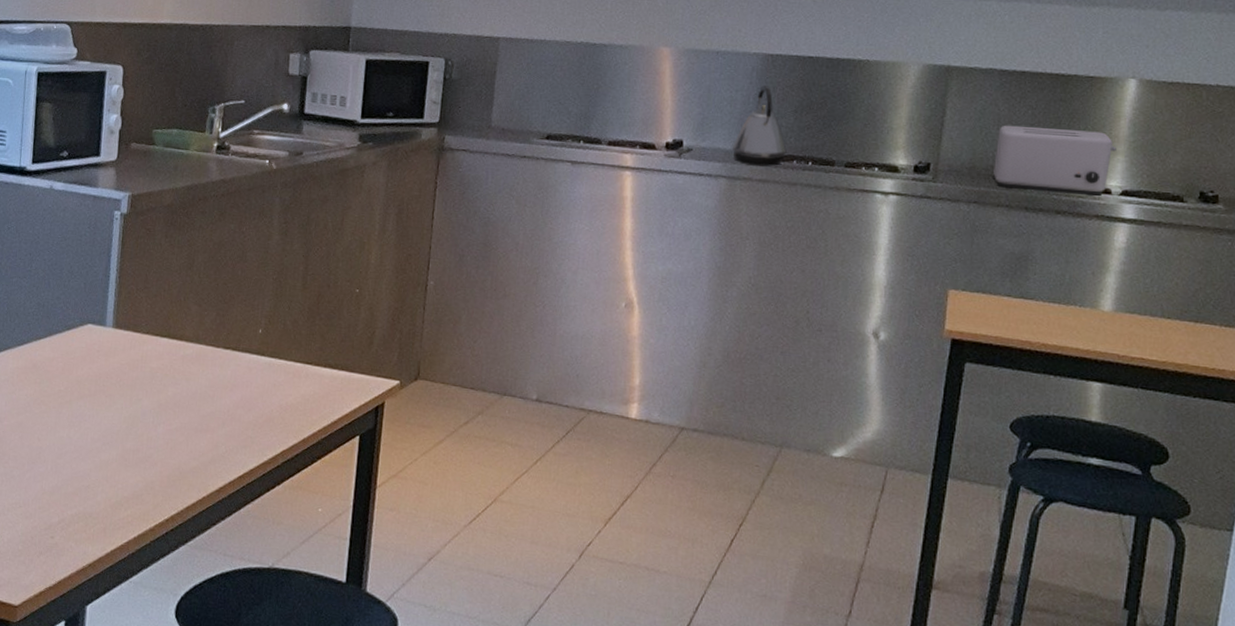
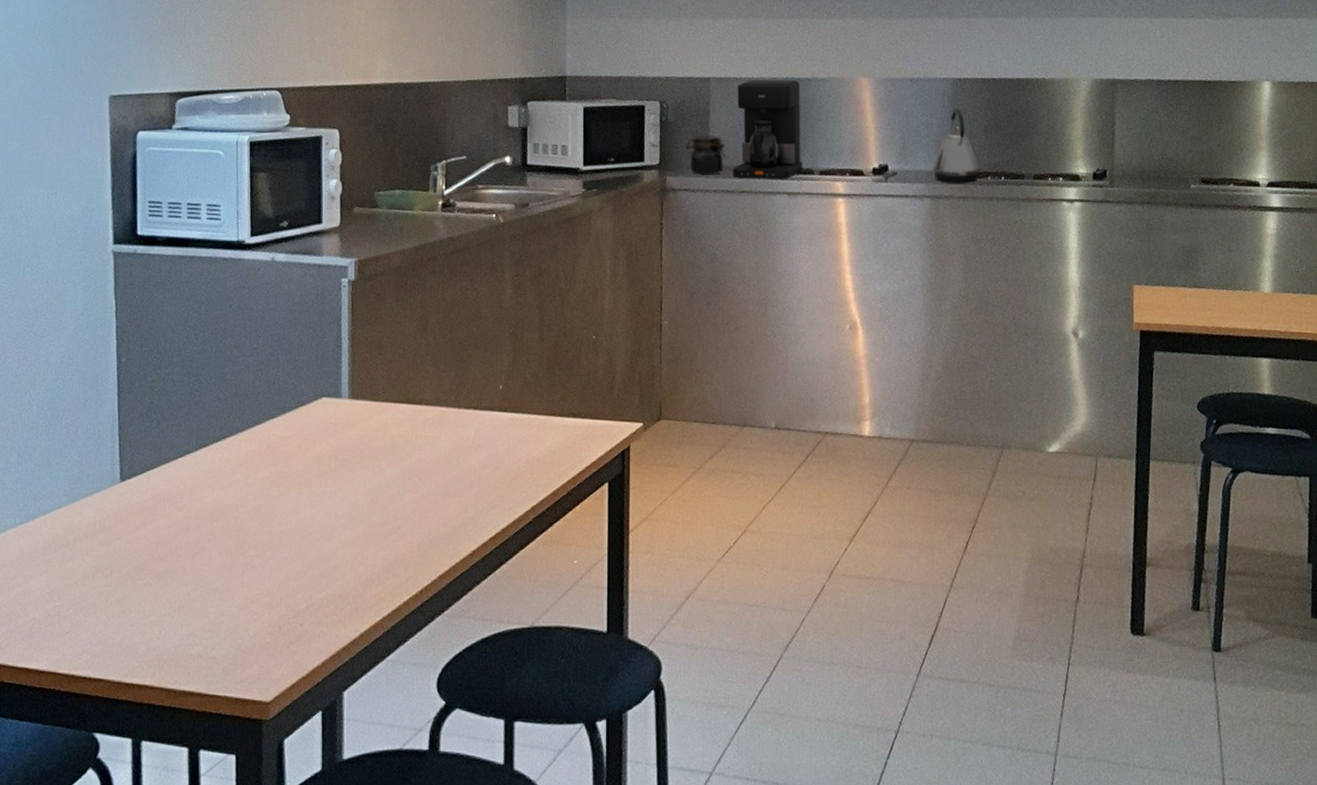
jar: none [468,95,510,137] -> present [686,135,727,175]
coffee maker: none [514,42,595,148] -> present [732,79,803,180]
toaster: present [992,125,1116,197] -> none [1160,130,1260,190]

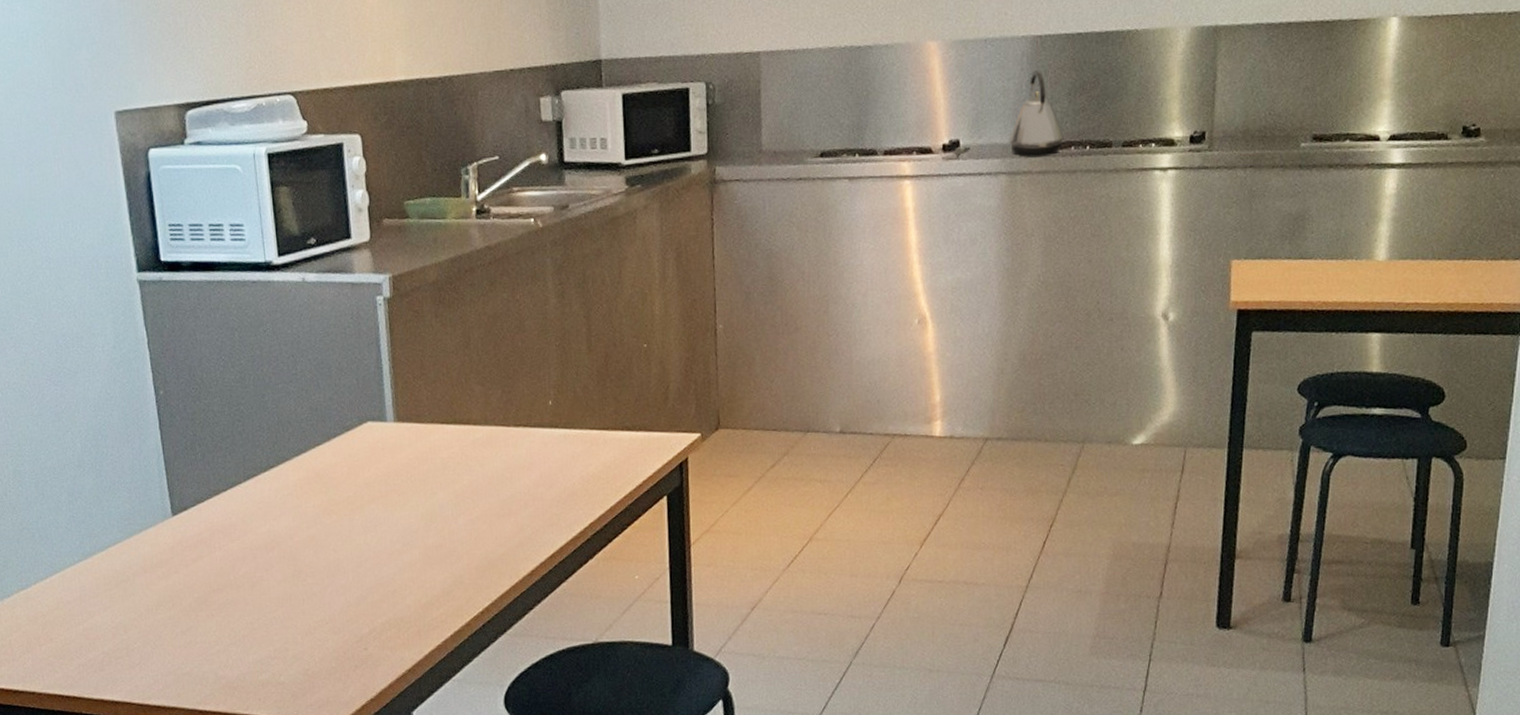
jar: present [686,135,727,175] -> none [735,117,781,163]
coffee maker: present [732,79,803,180] -> none [788,48,865,165]

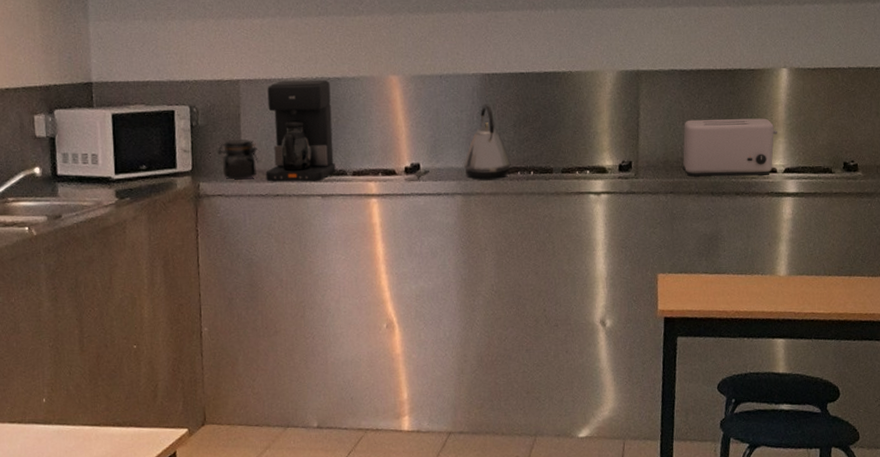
jar: none [735,117,781,163] -> present [218,138,259,180]
coffee maker: none [788,48,865,165] -> present [266,79,336,183]
toaster: none [1265,77,1382,149] -> present [682,118,777,178]

